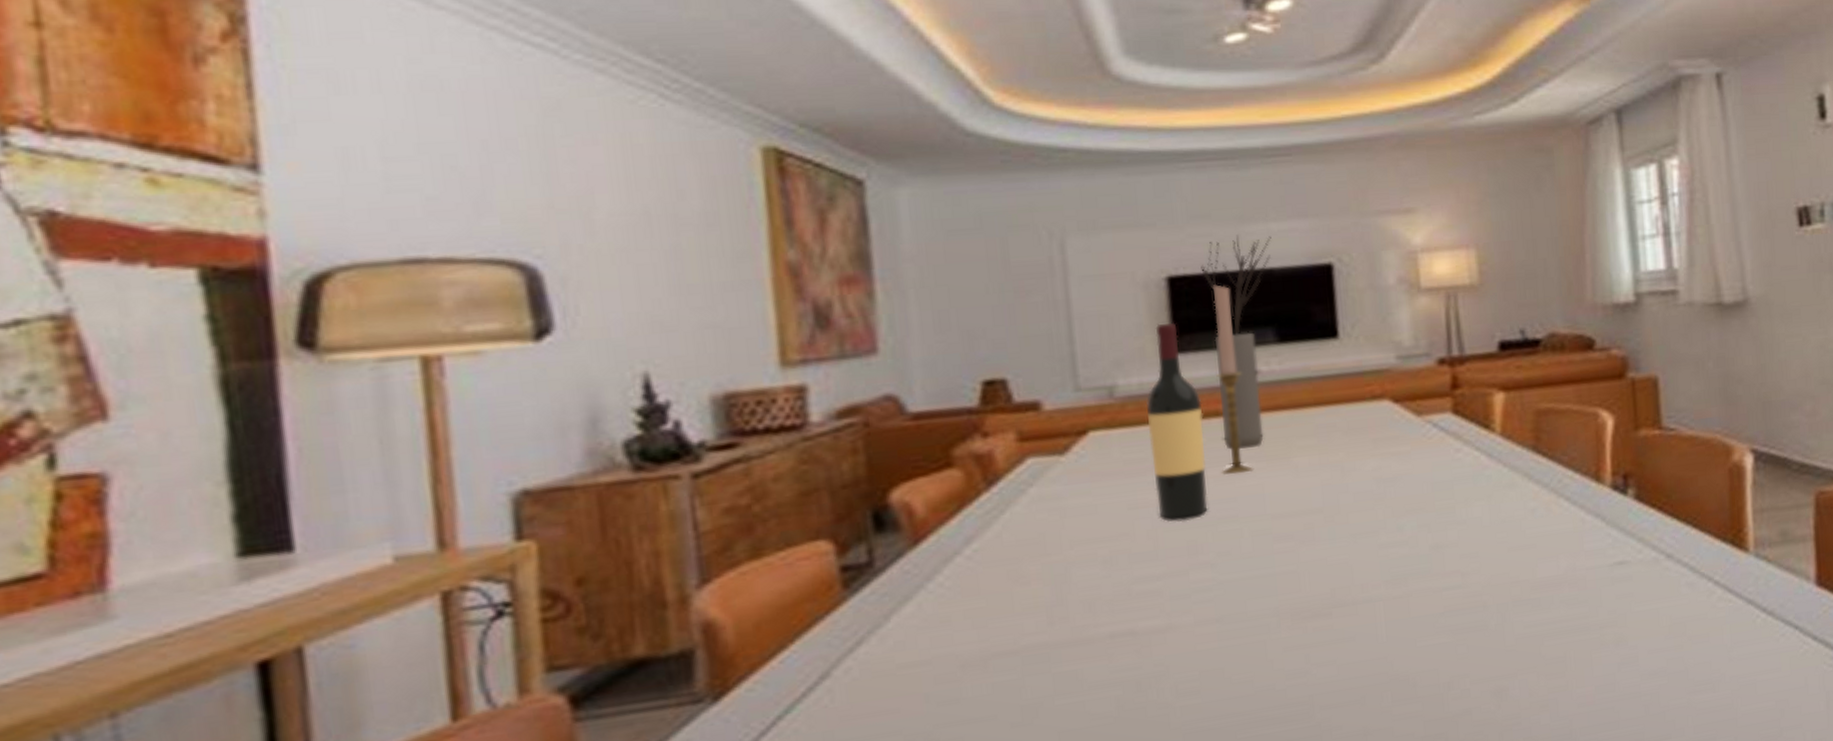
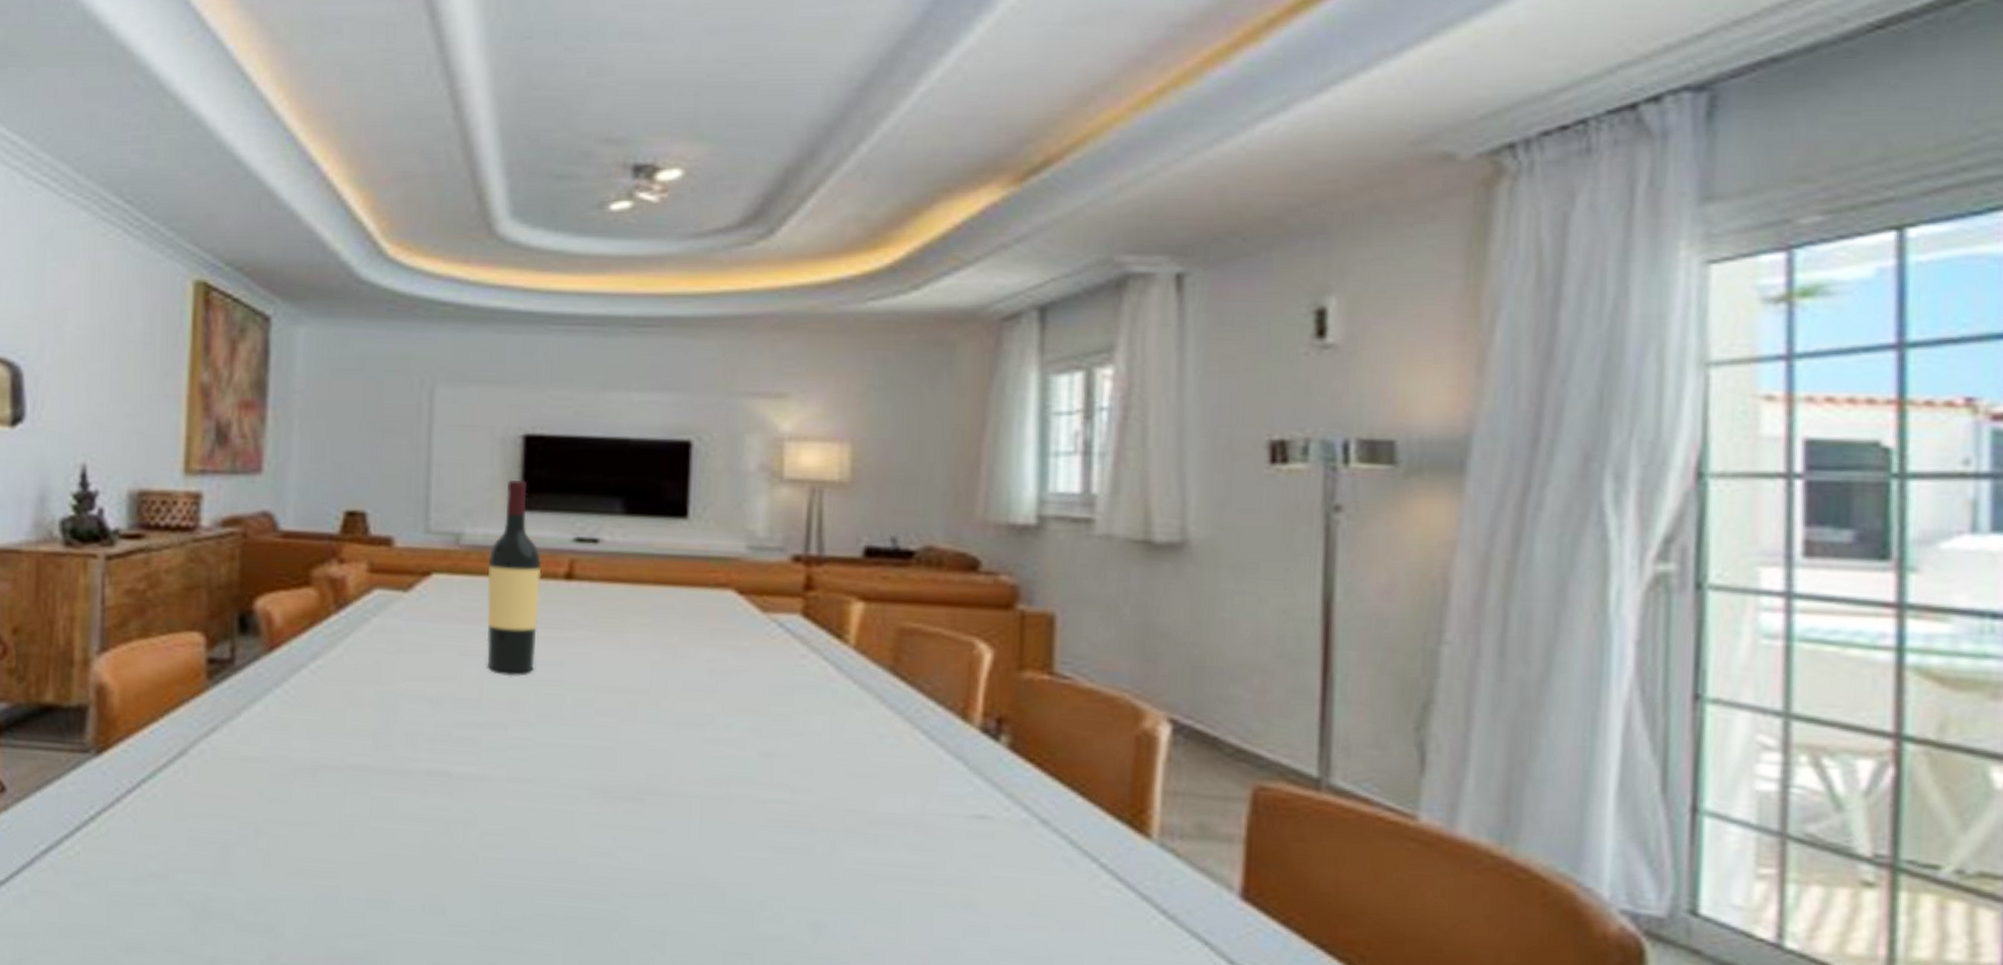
vase: present [1201,234,1271,450] -> none [558,401,631,617]
candlestick: present [1213,283,1255,475] -> none [551,447,585,640]

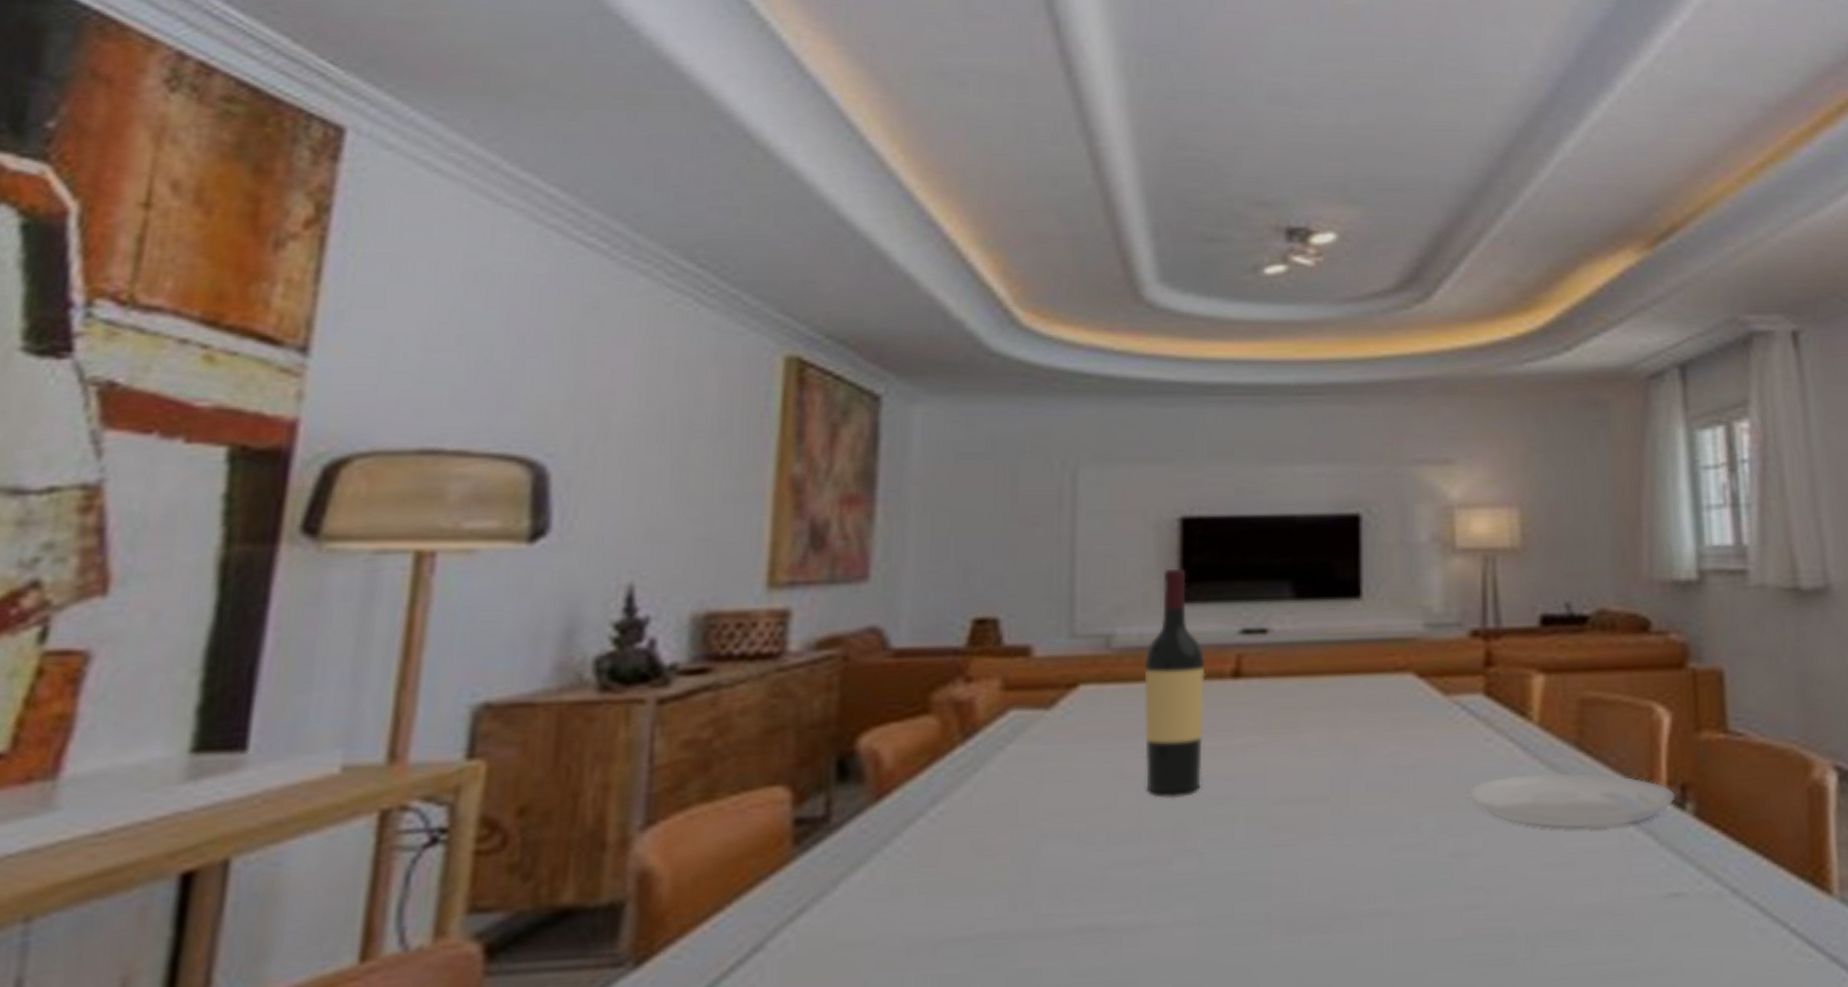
plate: none [779,691,990,749] -> present [1468,772,1676,829]

